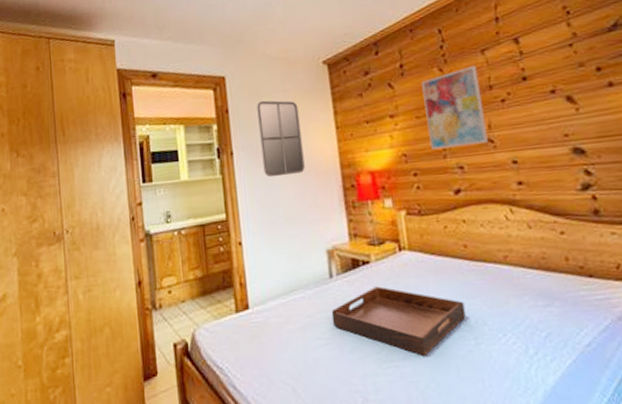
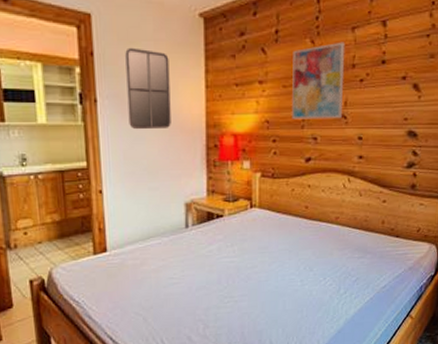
serving tray: present [331,286,466,357] -> none [184,237,297,294]

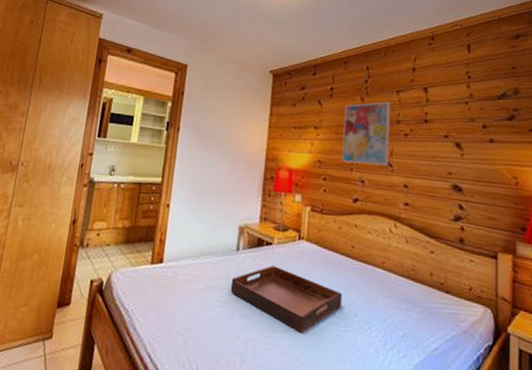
home mirror: present [125,47,171,130] -> none [201,91,242,158]
serving tray: none [184,237,297,294] -> present [230,265,342,334]

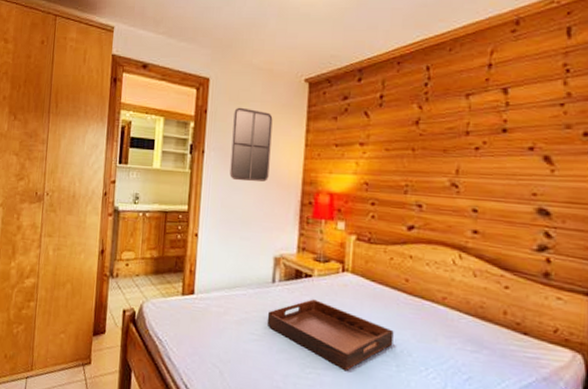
home mirror: none [201,91,242,158] -> present [229,107,273,182]
wall art: present [342,101,391,166] -> none [394,108,458,187]

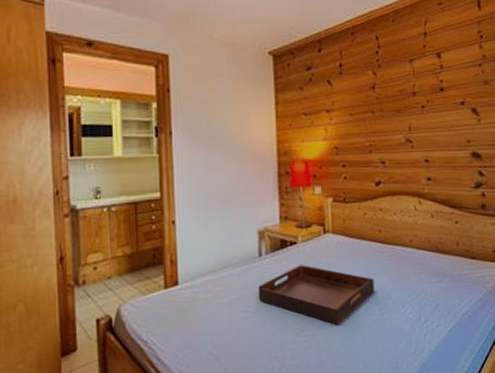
home mirror: present [229,107,273,182] -> none [200,83,244,160]

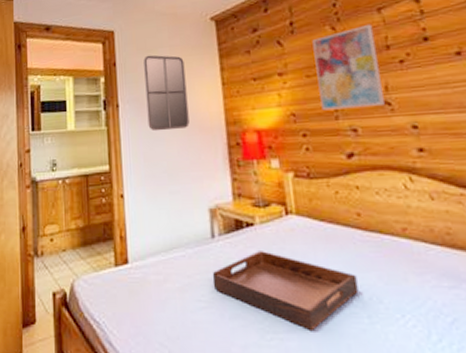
home mirror: none [200,83,244,160] -> present [144,55,190,132]
wall art: none [357,72,407,145] -> present [312,24,385,111]

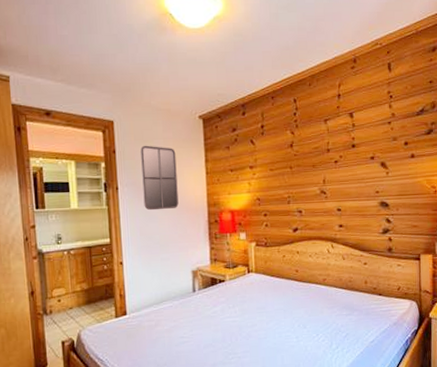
serving tray: present [212,251,359,332] -> none [192,299,292,350]
wall art: present [312,24,385,111] -> none [277,131,322,197]

